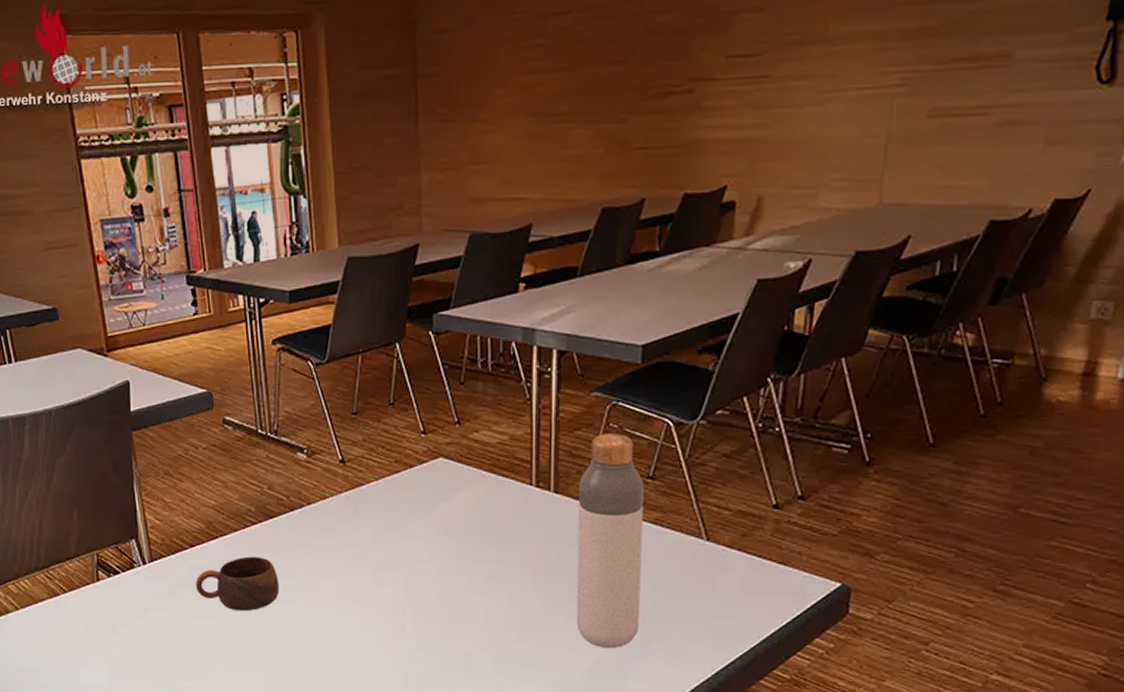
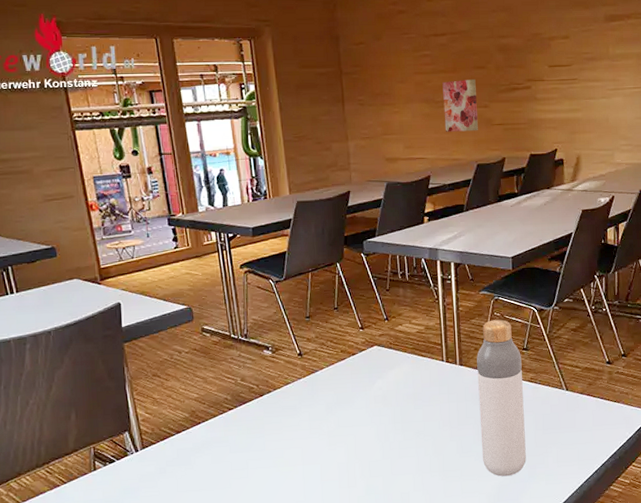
cup: present [195,556,279,612] -> none [182,435,254,482]
wall art: none [558,79,610,160] -> present [442,78,478,132]

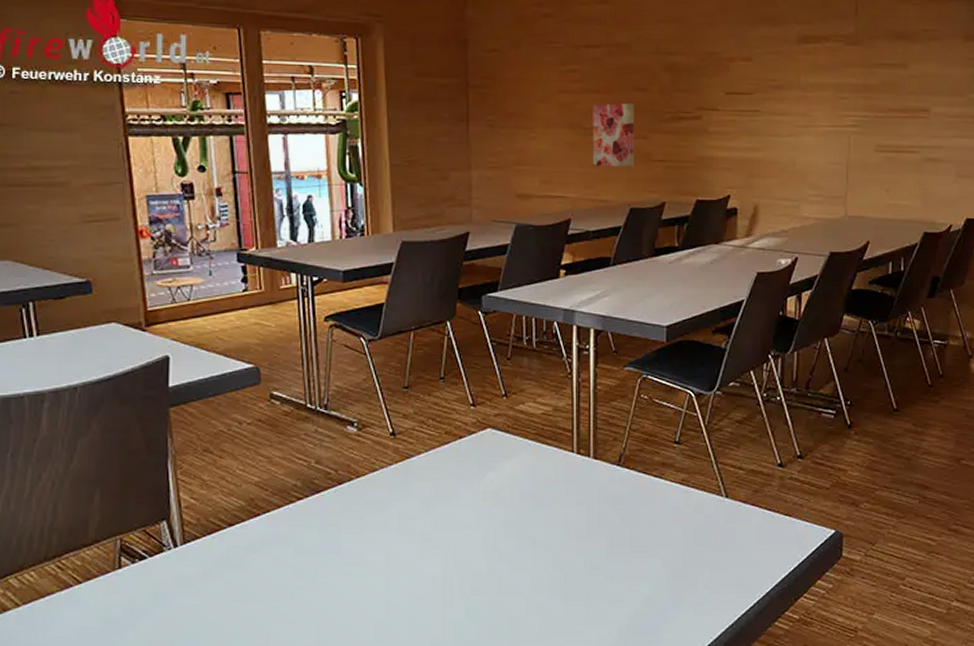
bottle: present [477,319,526,477] -> none [615,404,672,603]

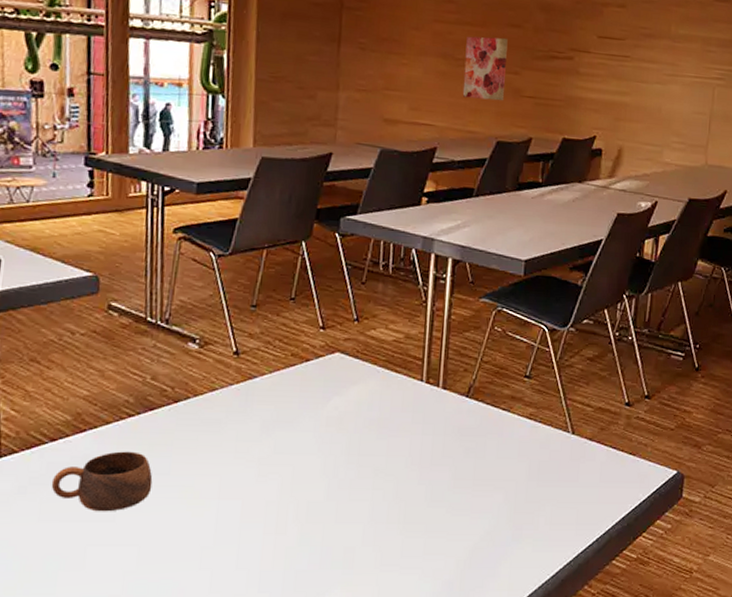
cup: none [232,533,325,591] -> present [51,451,153,512]

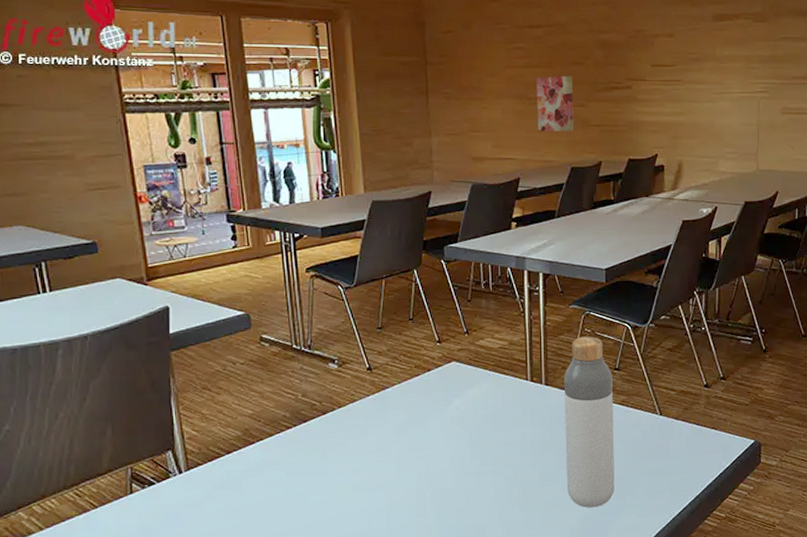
cup: present [51,451,153,512] -> none [231,457,313,509]
bottle: none [456,336,522,537] -> present [564,336,615,508]

